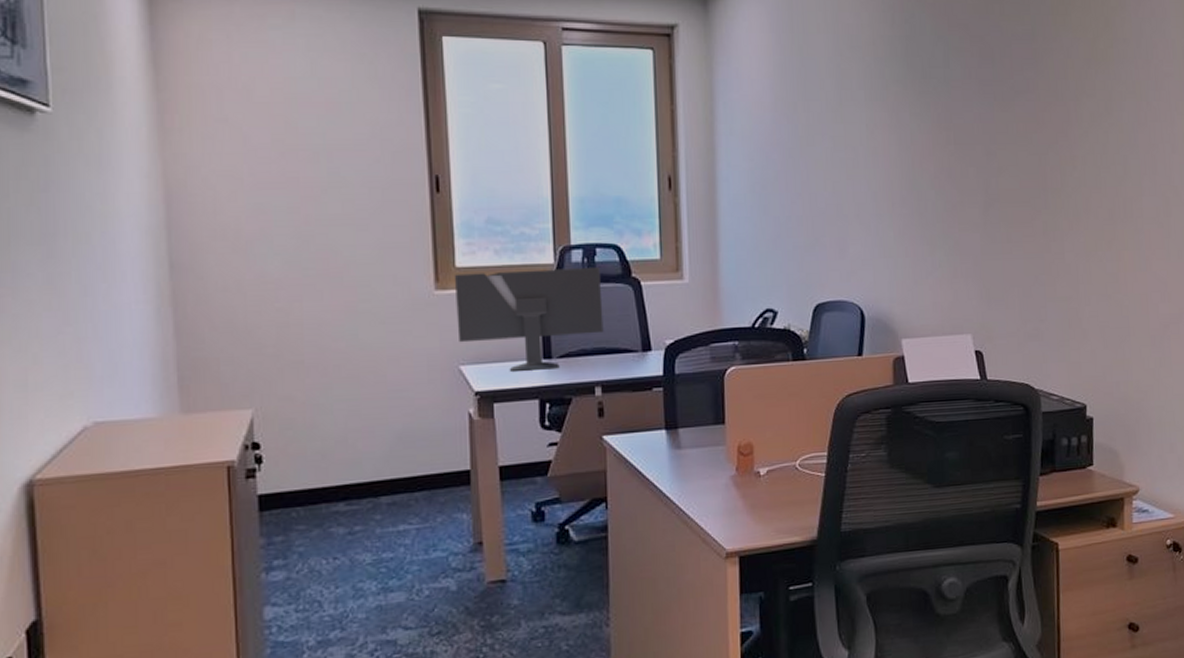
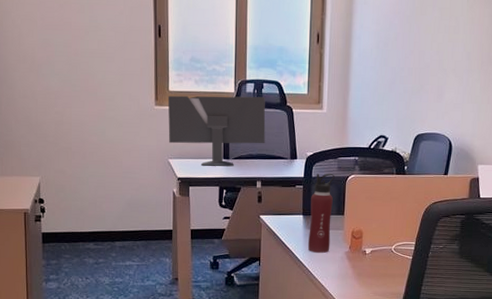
water bottle: none [675,367,709,483] -> present [307,173,335,254]

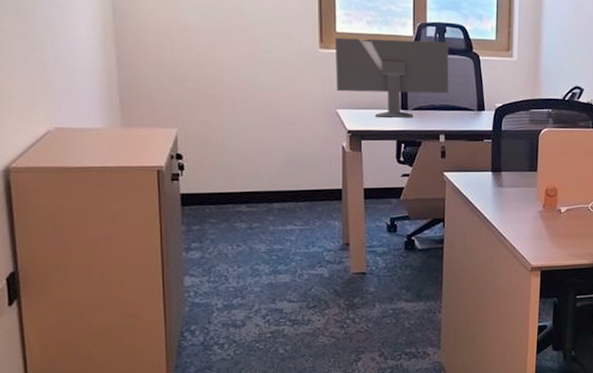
water bottle: present [307,173,335,254] -> none [497,126,526,213]

